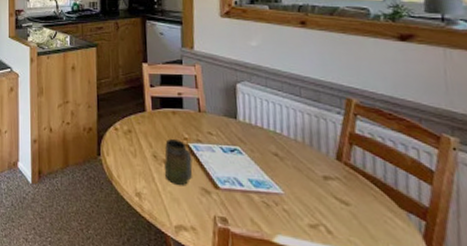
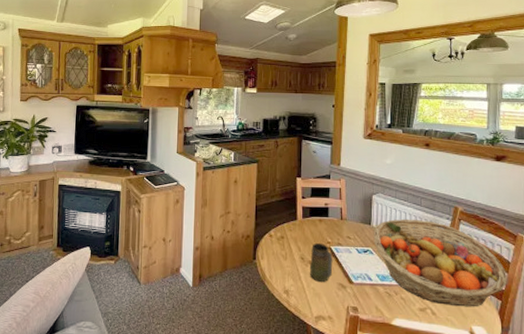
fruit basket: none [241,112,434,228] -> present [373,218,508,307]

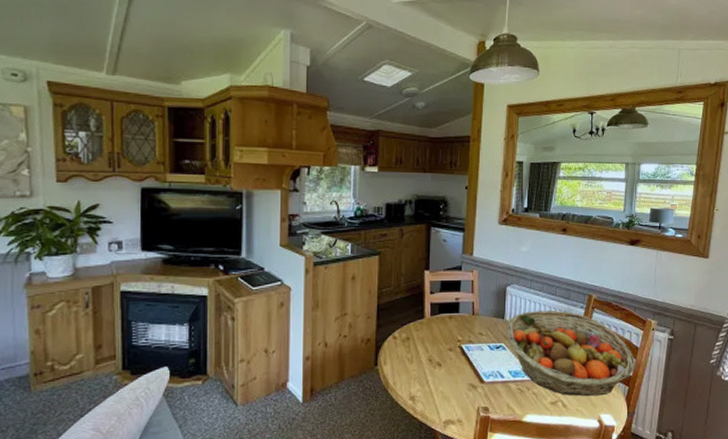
mug: present [310,243,333,283] -> none [439,342,463,385]

